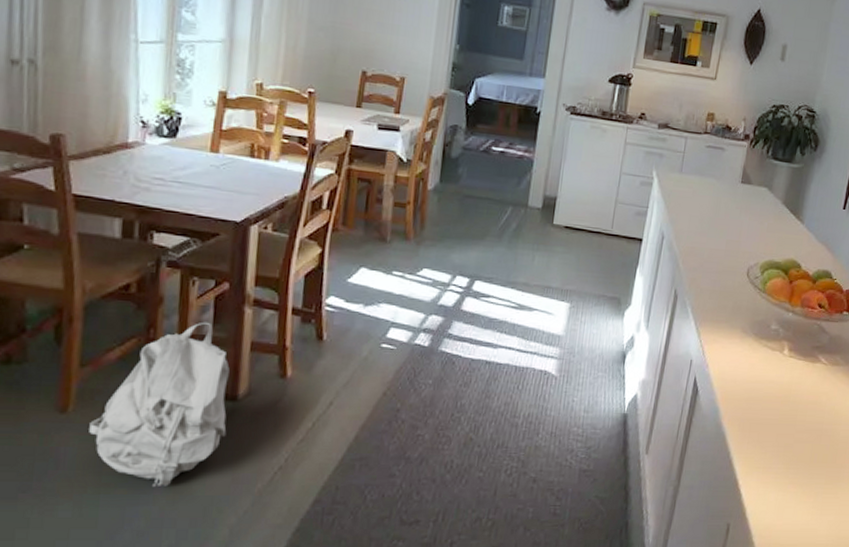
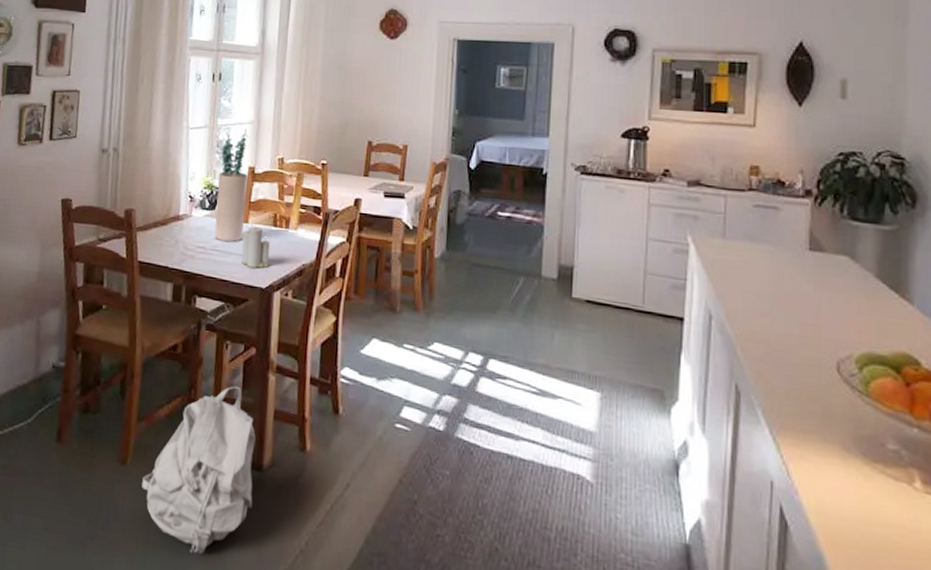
vase: none [175,48,219,174] -> present [214,129,249,243]
candle: none [210,154,247,201] -> present [241,224,271,269]

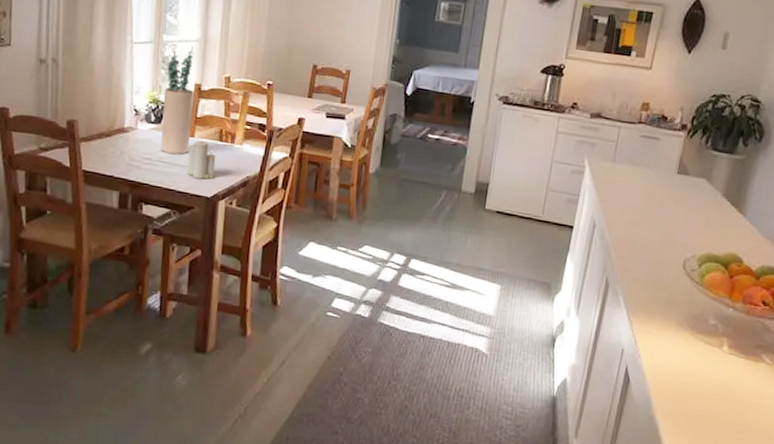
backpack: present [142,385,256,554] -> none [92,282,201,422]

